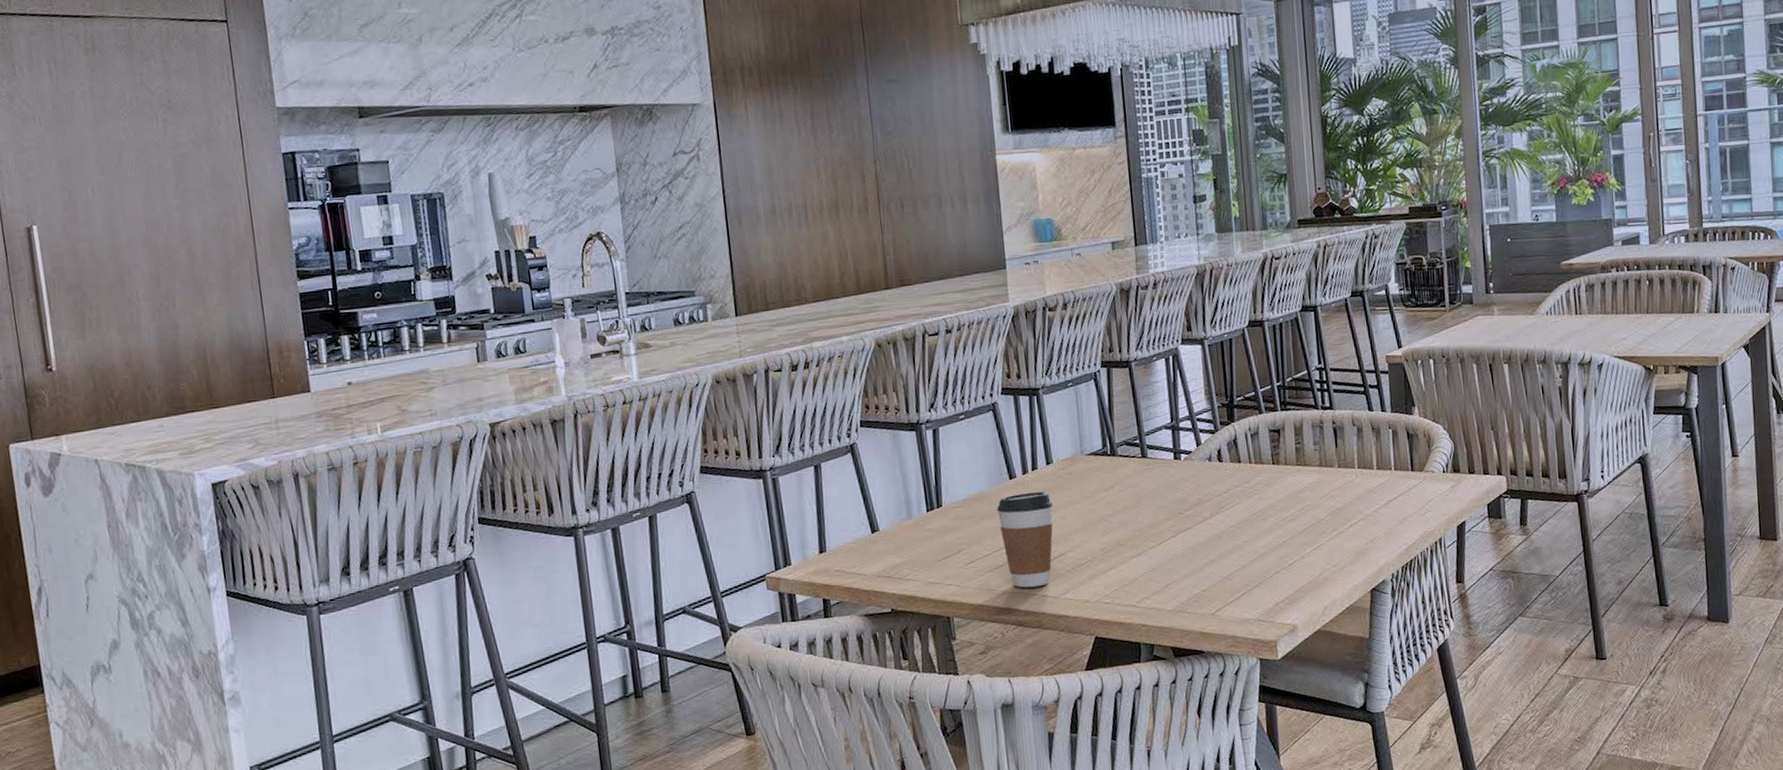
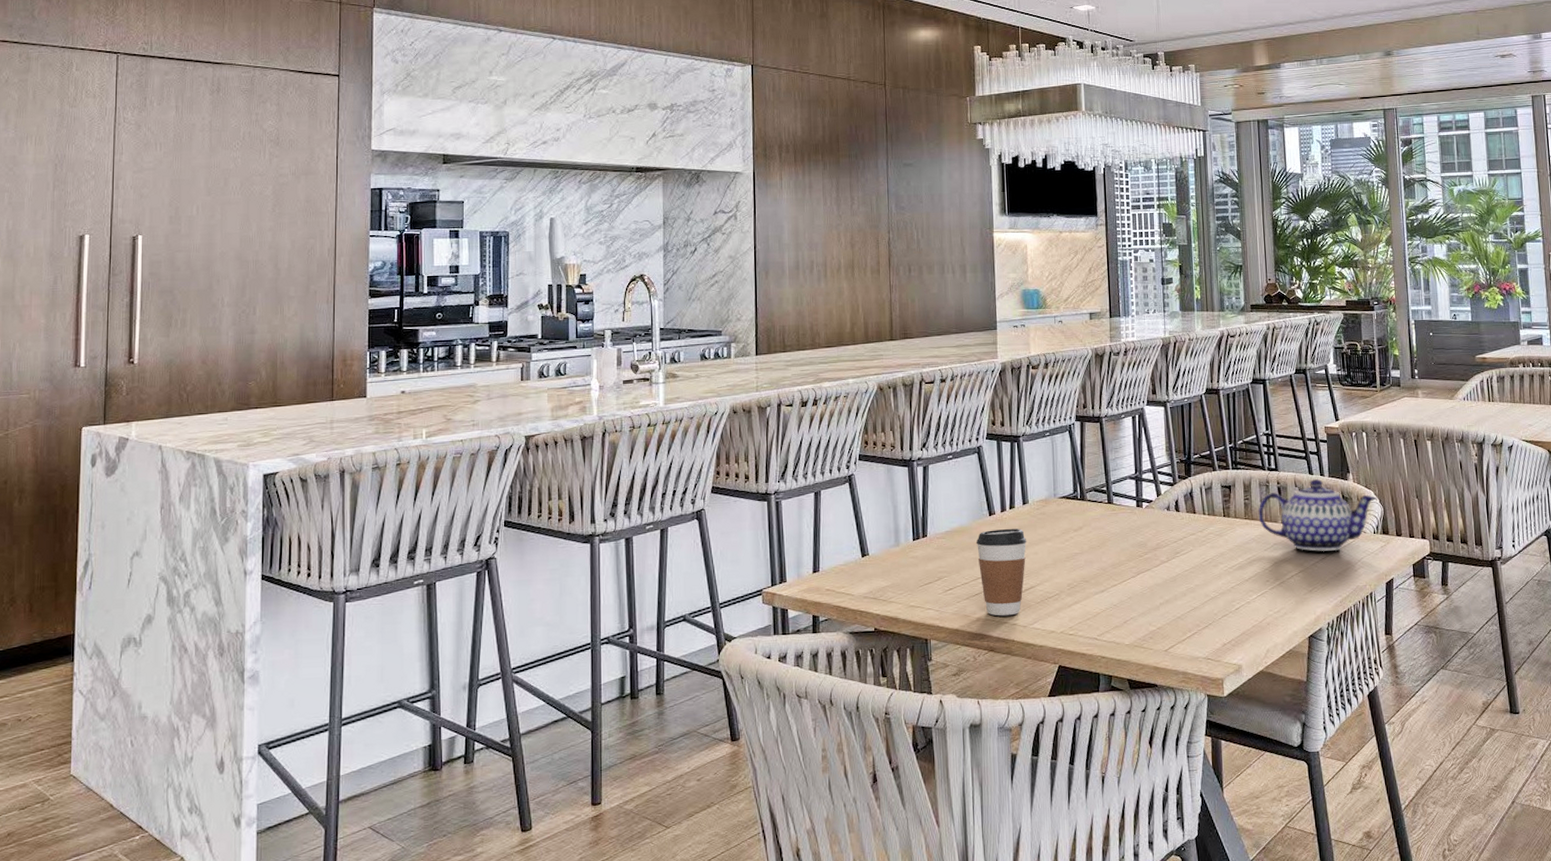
teapot: none [1311,416,1447,497] -> present [1258,479,1377,552]

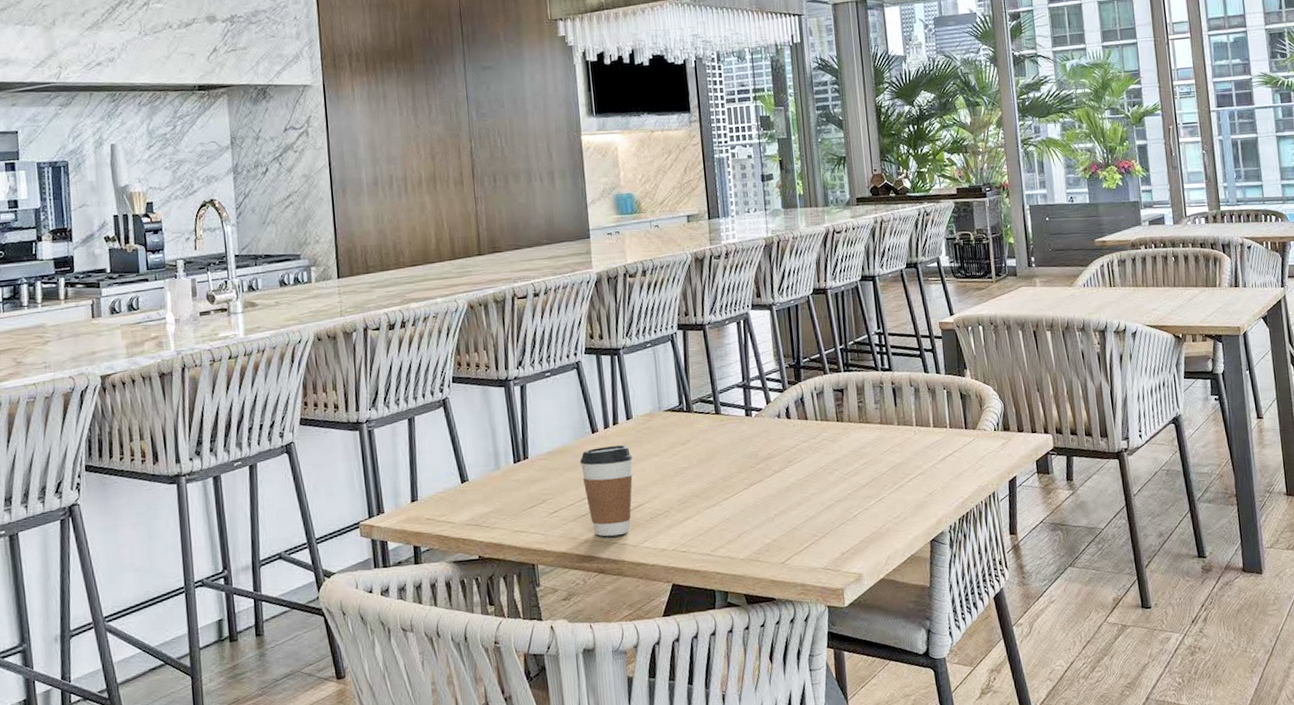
teapot: present [1258,479,1377,552] -> none [872,377,997,453]

